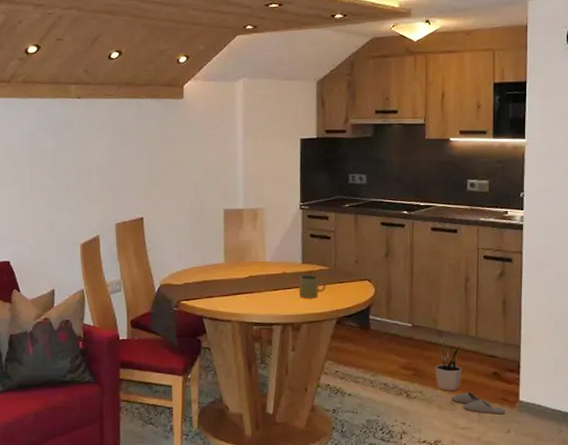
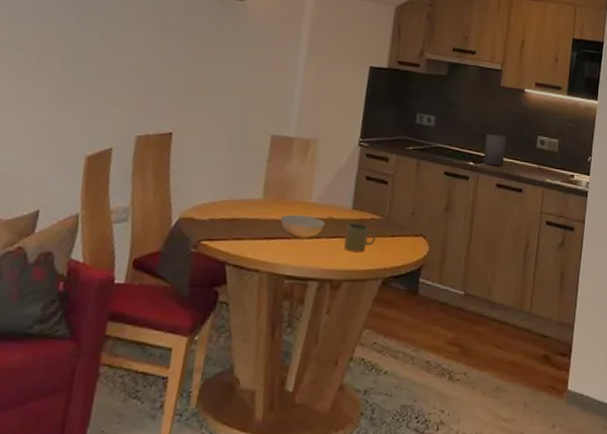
bowl: none [241,273,281,292] -> present [280,214,326,239]
canister: none [416,183,437,212] -> present [483,133,507,167]
potted plant: present [435,334,463,391] -> none [482,307,514,375]
slippers: present [451,392,506,414] -> none [497,377,553,405]

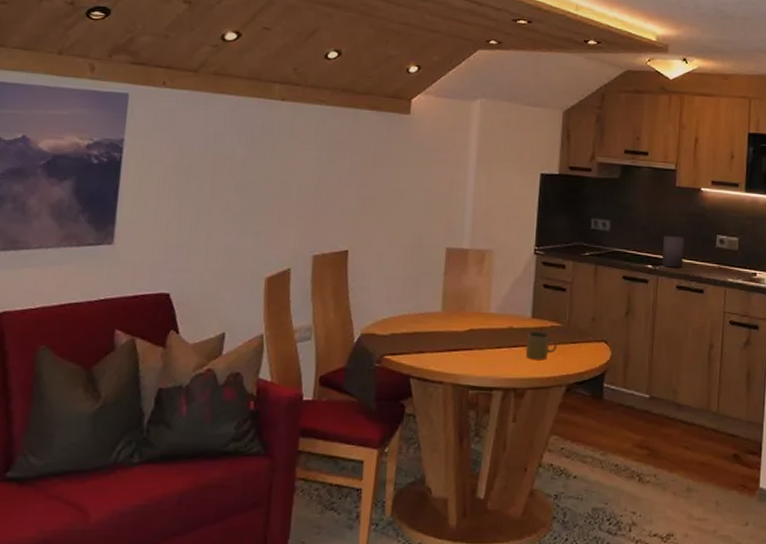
bowl: present [280,214,326,239] -> none [460,326,506,350]

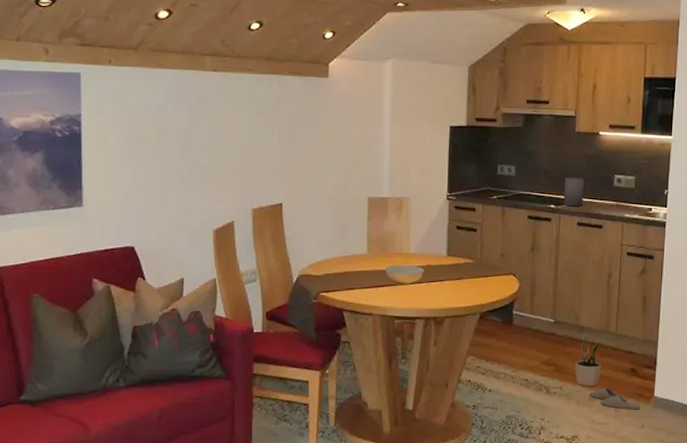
bowl: none [460,326,506,350] -> present [384,265,425,285]
mug: present [525,332,558,361] -> none [442,268,471,293]
potted plant: none [672,408,701,475] -> present [575,330,602,387]
slippers: none [687,477,745,504] -> present [589,388,641,410]

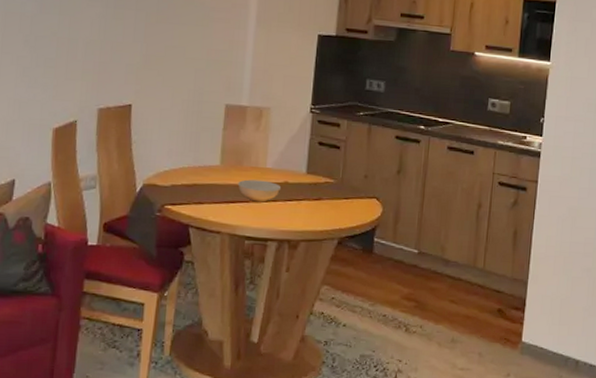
canister: present [563,177,585,207] -> none [433,97,458,130]
potted plant: present [575,330,602,387] -> none [438,264,468,328]
slippers: present [589,388,641,410] -> none [452,329,507,356]

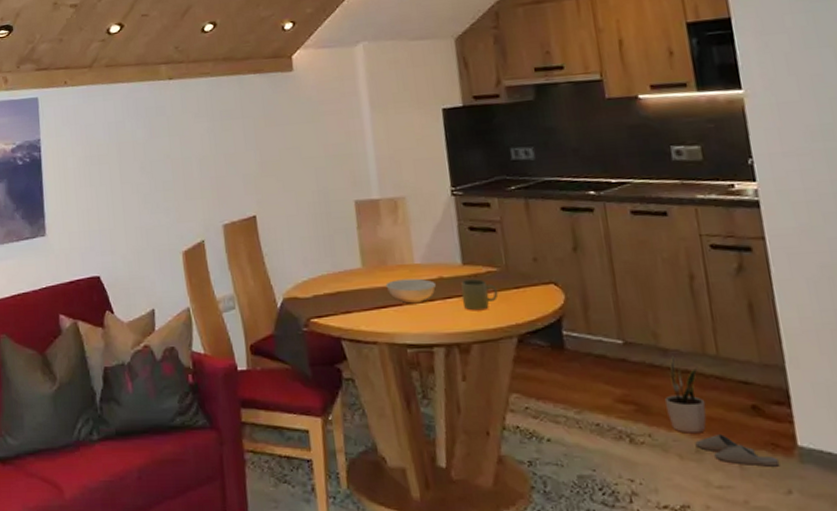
mug: none [299,187,331,215] -> present [460,279,498,311]
potted plant: none [438,264,468,328] -> present [665,353,707,434]
slippers: none [452,329,507,356] -> present [695,434,780,467]

